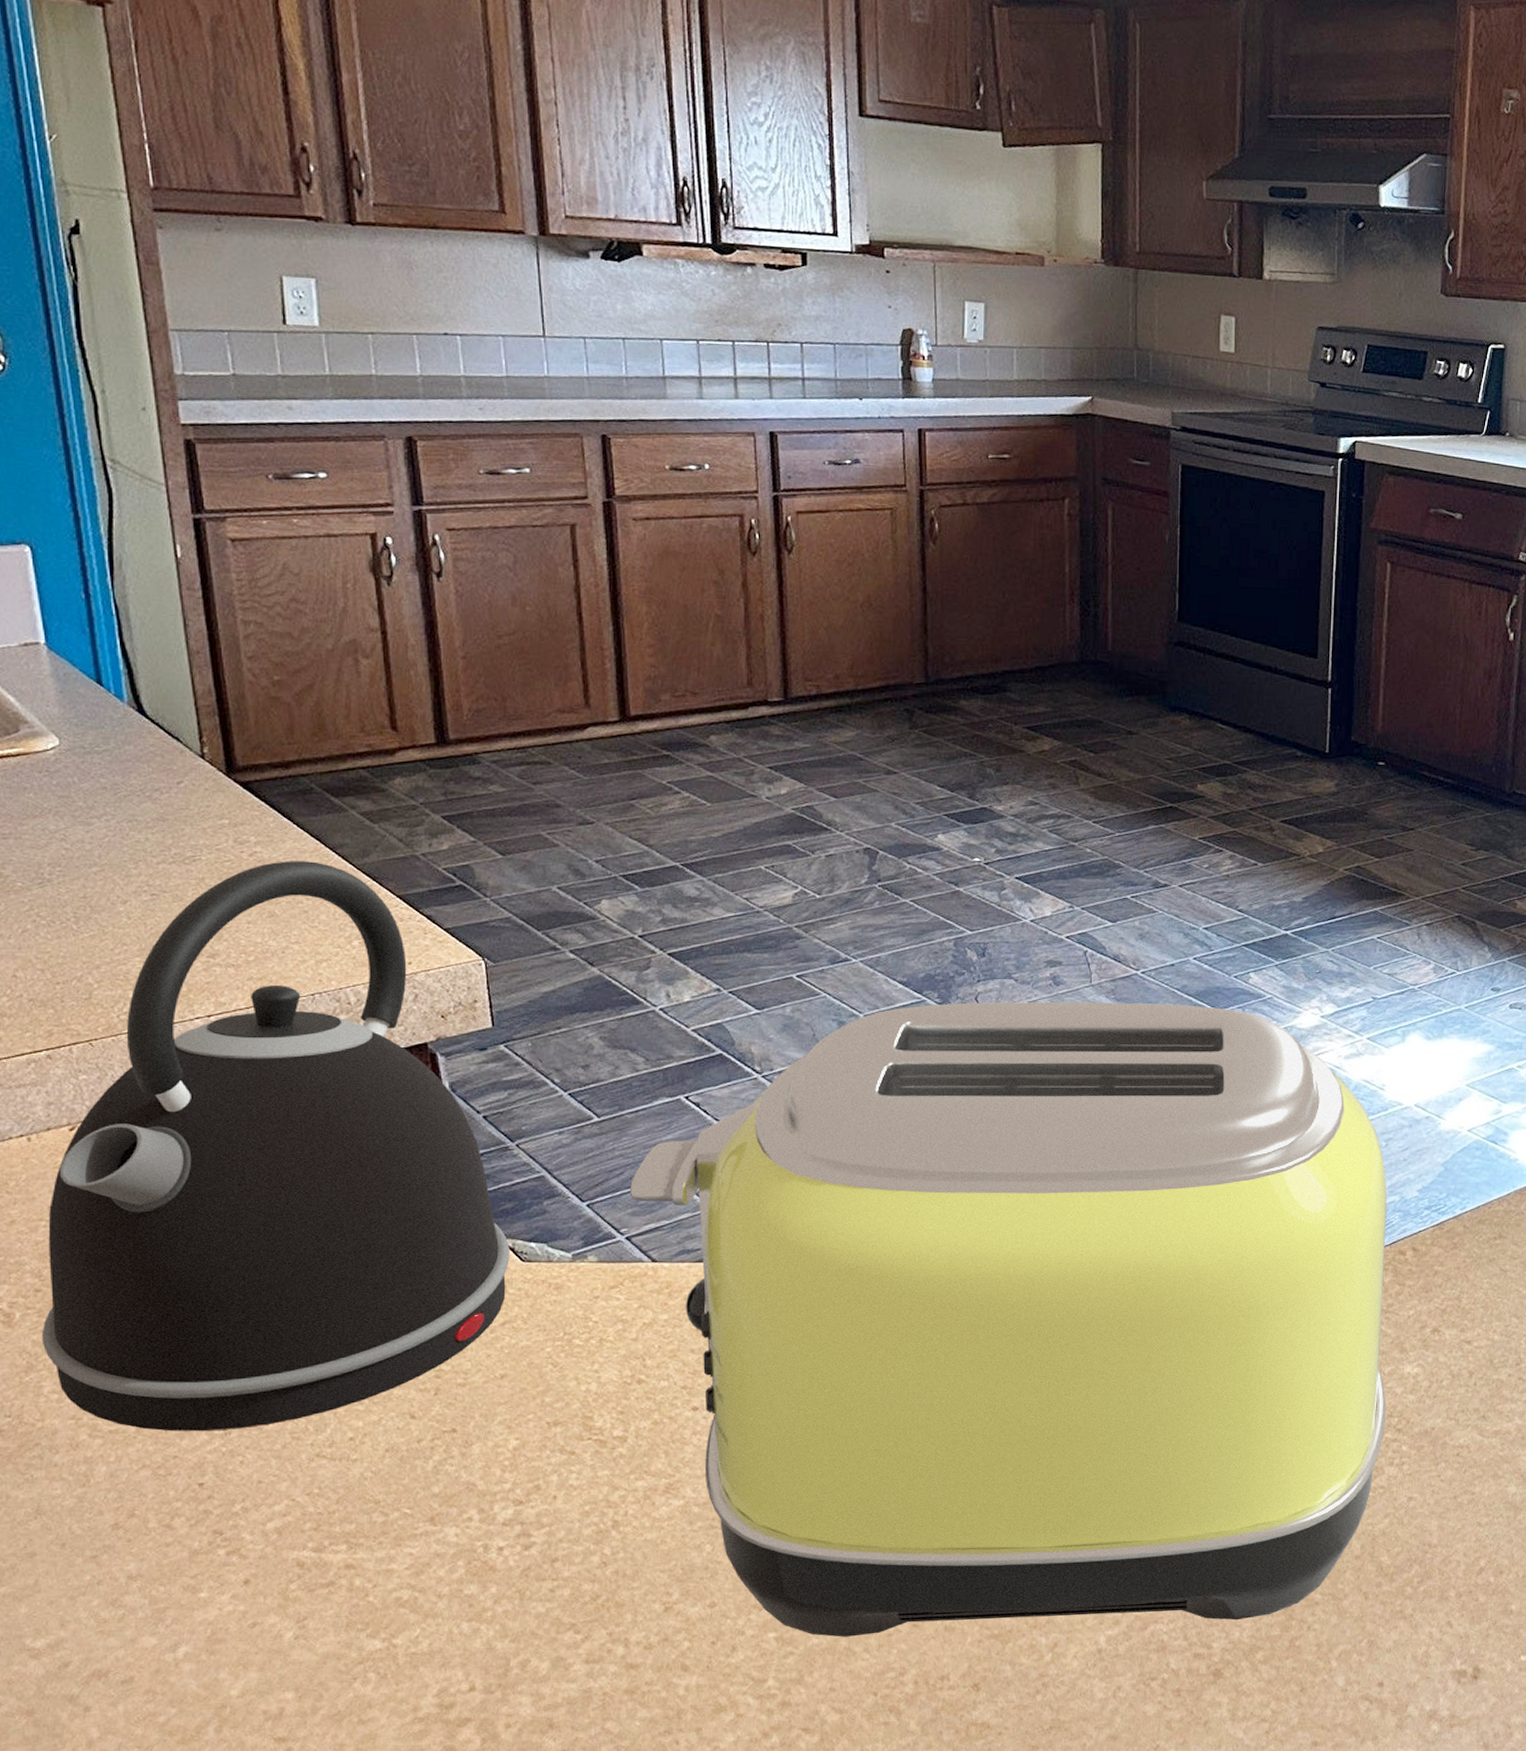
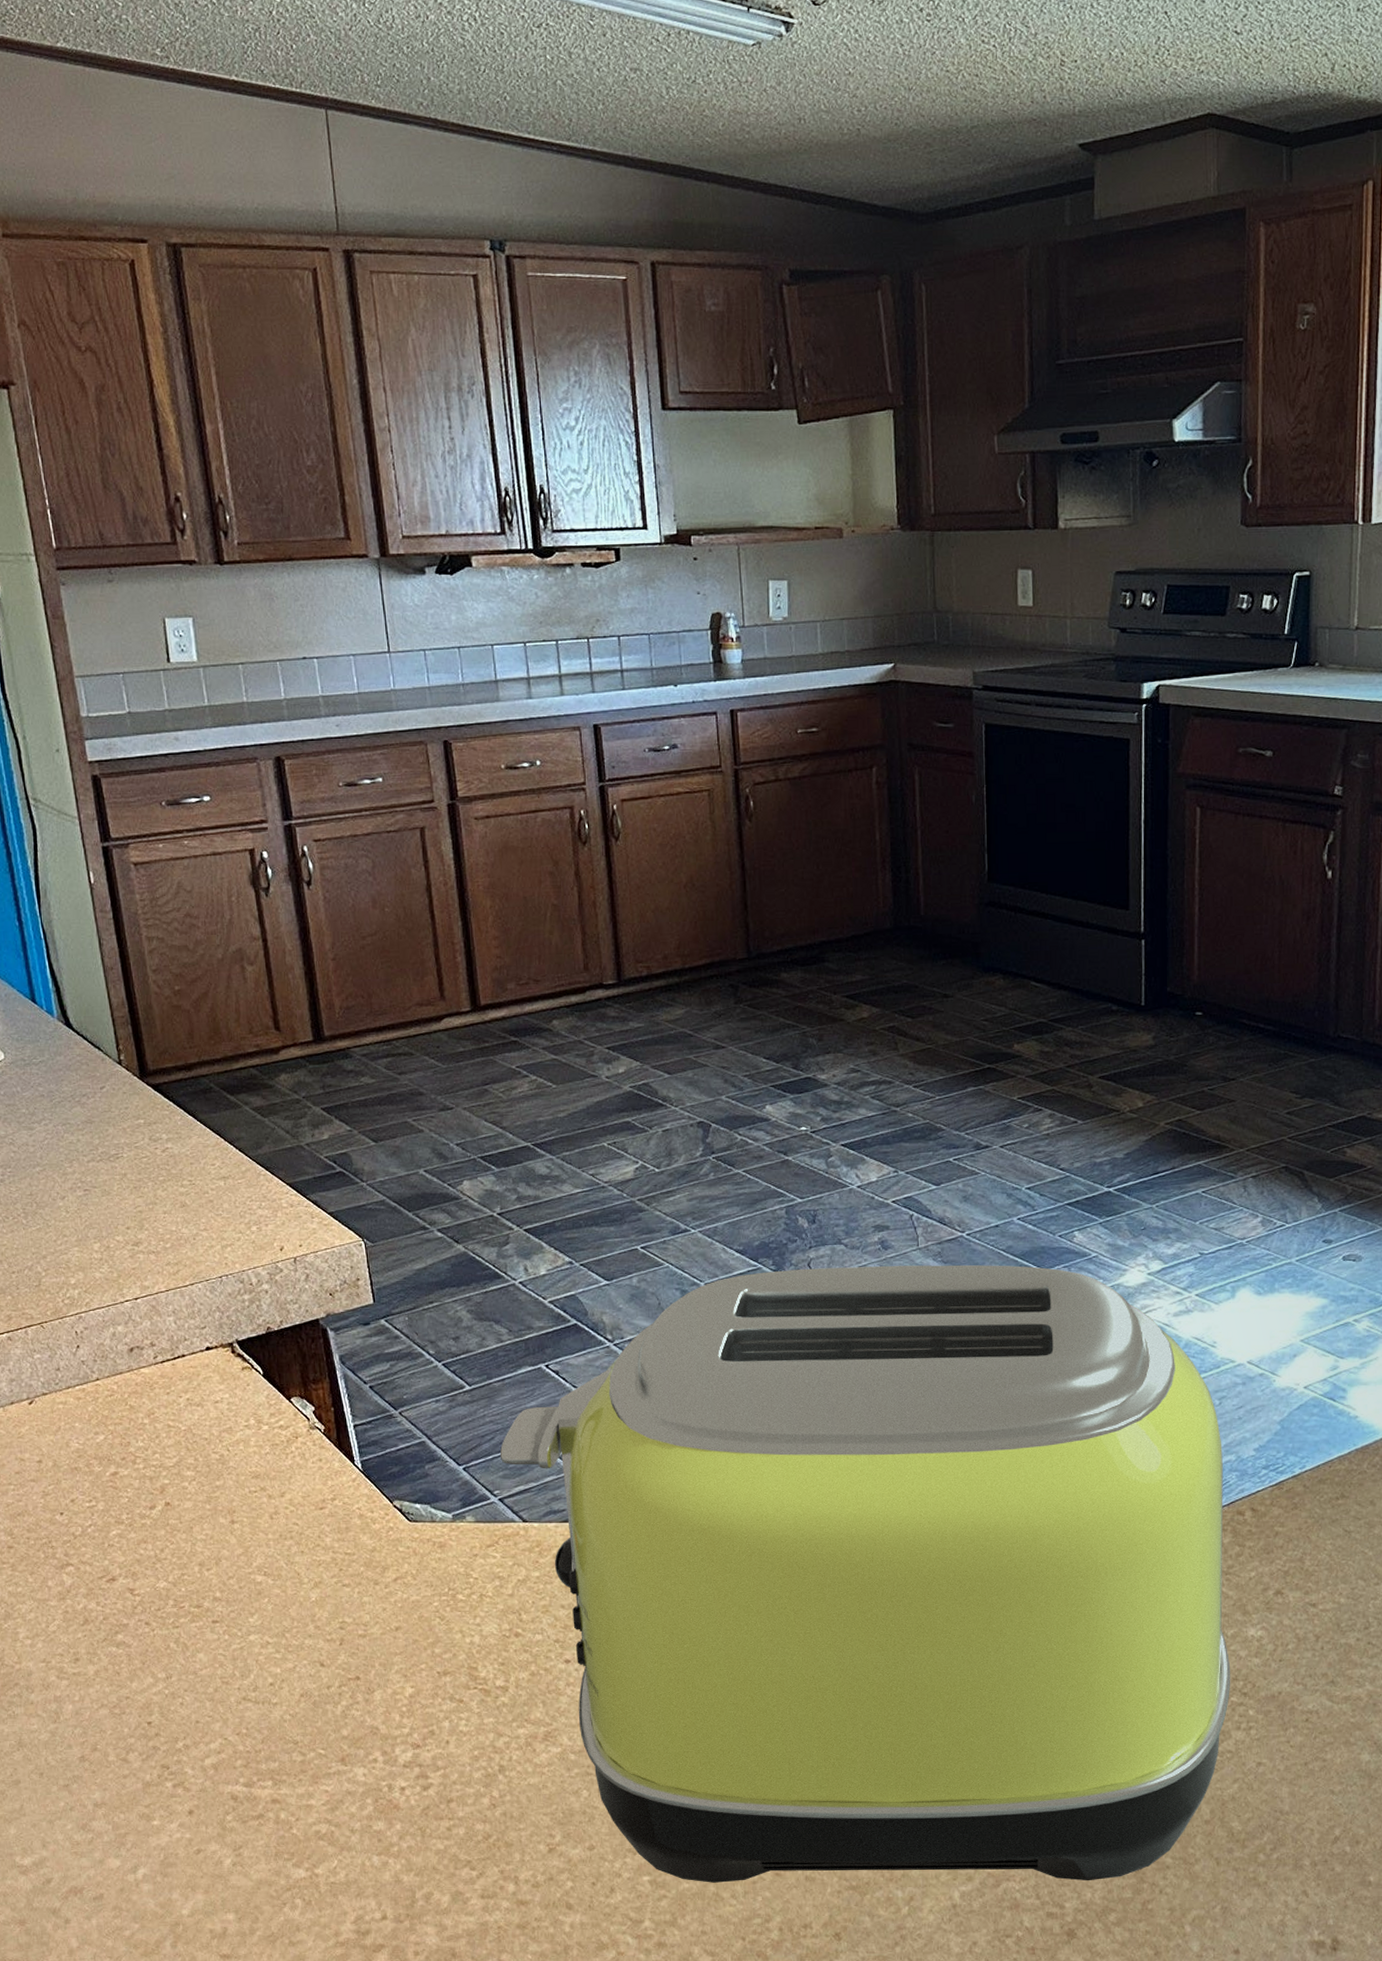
kettle: present [41,861,510,1432] -> none [15,1154,399,1675]

